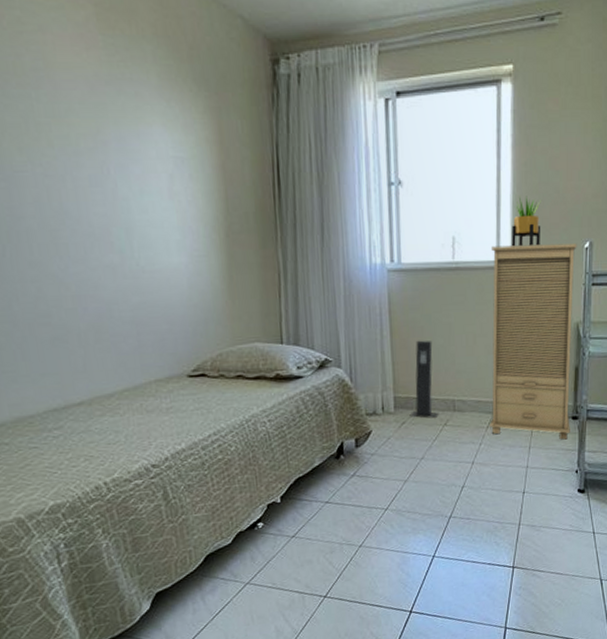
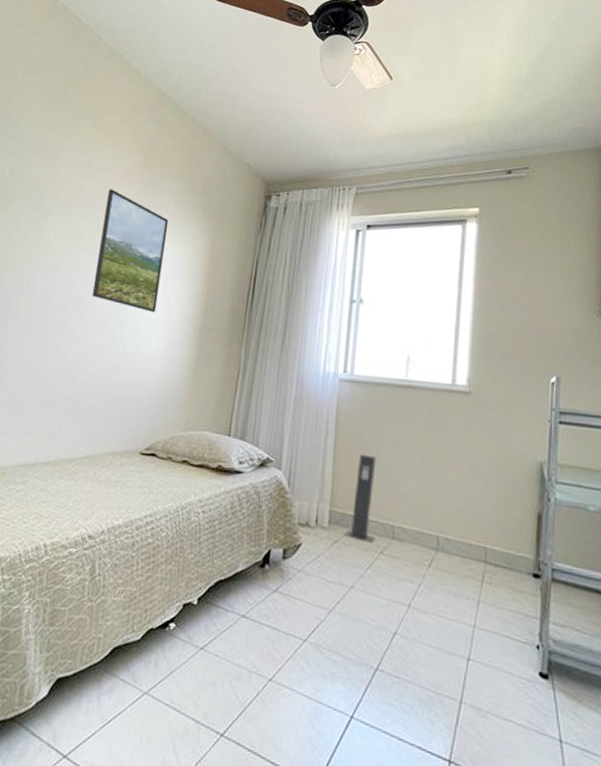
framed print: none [59,58,167,219] -> present [91,189,169,312]
cabinet: present [490,243,577,440] -> none [432,369,542,602]
potted plant: present [512,196,541,247] -> none [469,324,503,375]

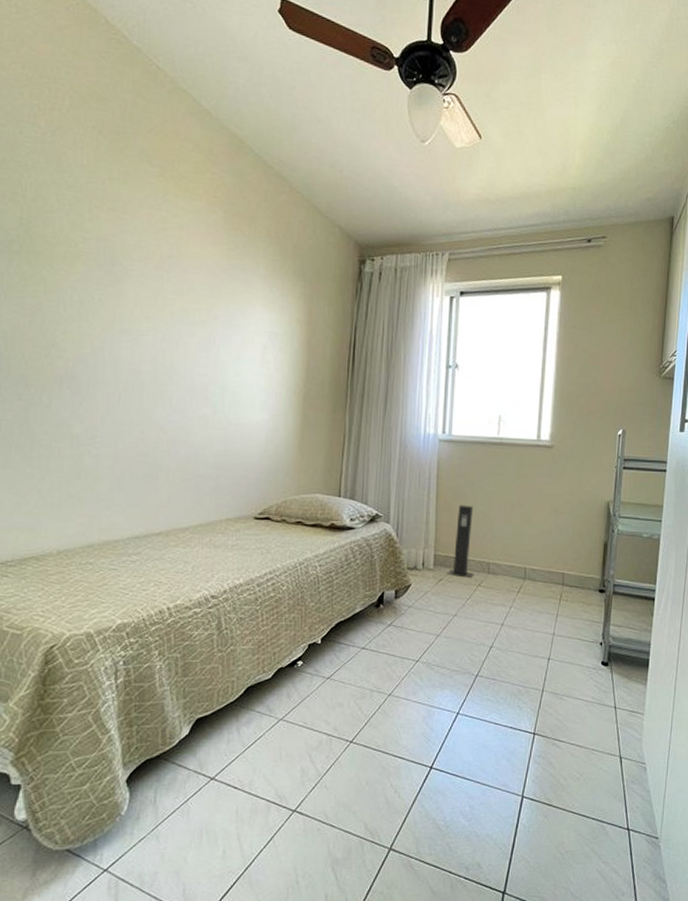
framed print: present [91,189,169,312] -> none [185,249,260,381]

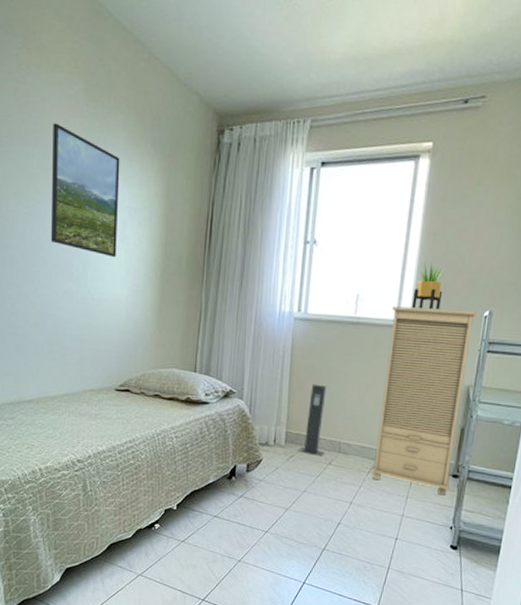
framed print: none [185,249,260,381] -> present [50,123,120,257]
cabinet: none [521,427,611,611] -> present [371,306,477,496]
potted plant: none [552,385,580,430] -> present [412,262,445,310]

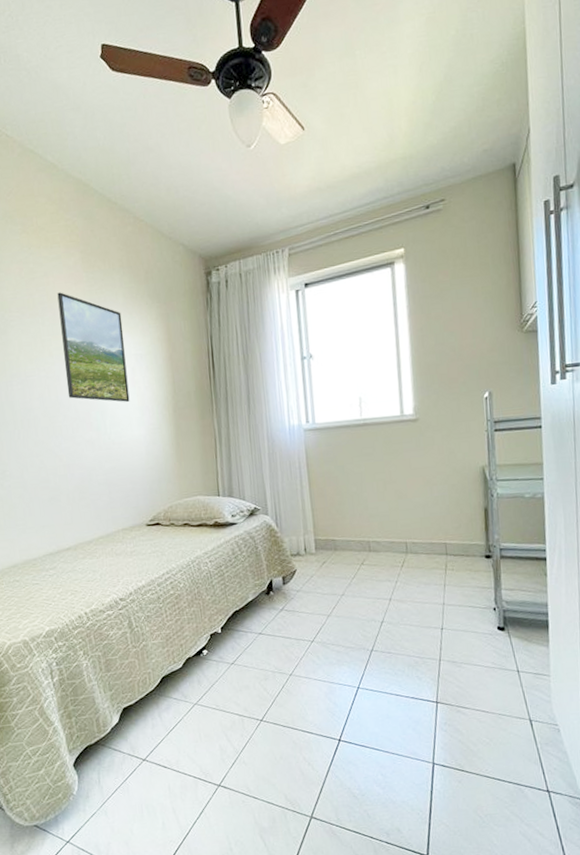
speaker: present [298,384,327,457] -> none [329,488,357,559]
cabinet: present [371,306,477,496] -> none [395,394,485,578]
potted plant: present [412,262,445,310] -> none [412,356,441,402]

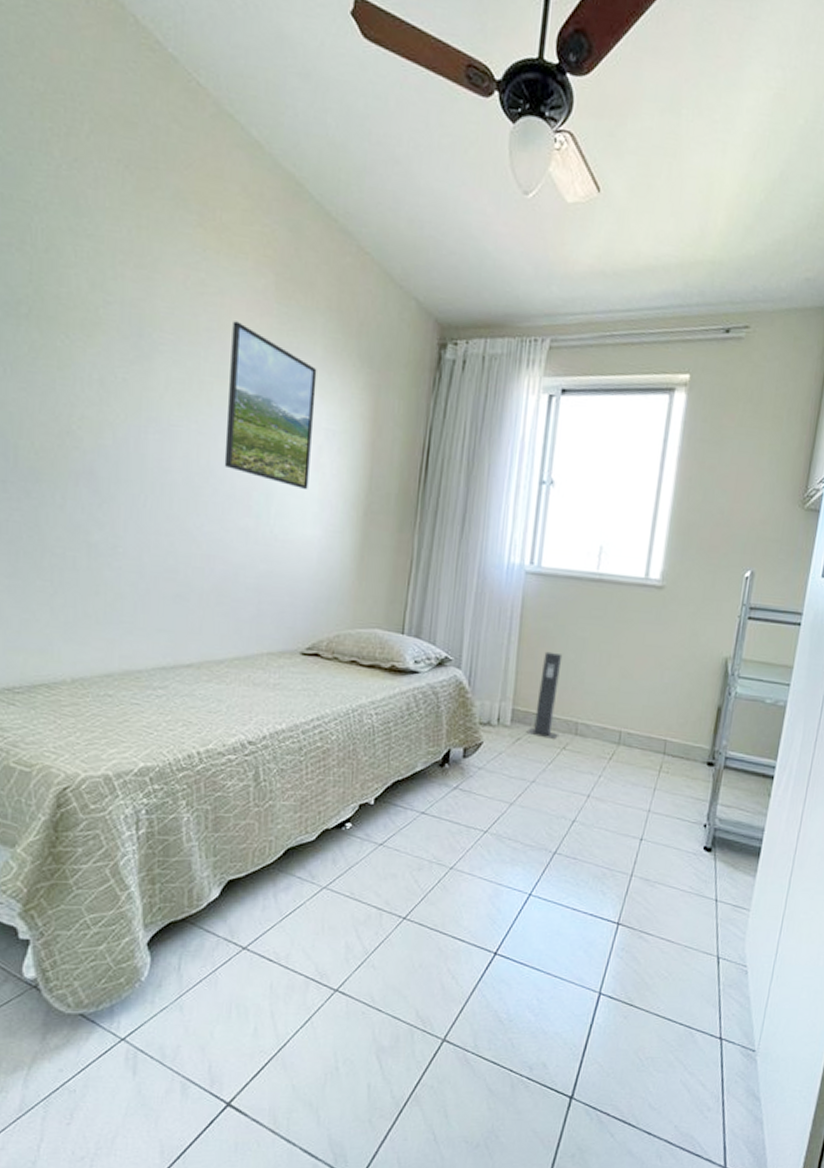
speaker: none [329,488,357,559] -> present [526,651,563,740]

